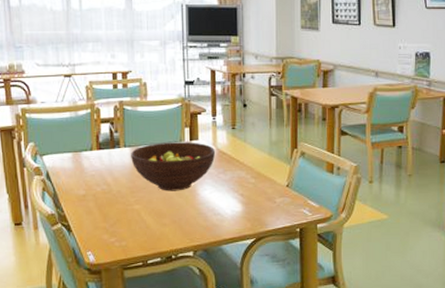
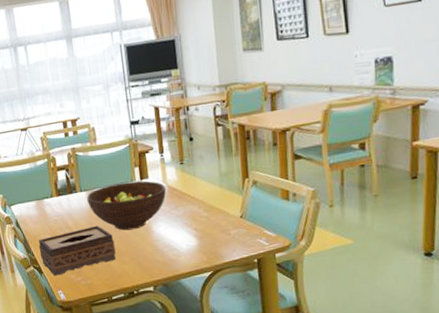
tissue box: none [70,183,156,235] -> present [39,225,116,276]

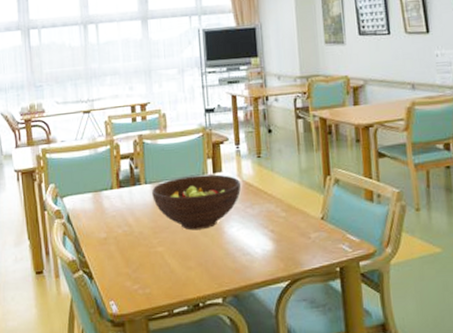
tissue box: present [39,225,116,276] -> none [91,223,181,283]

